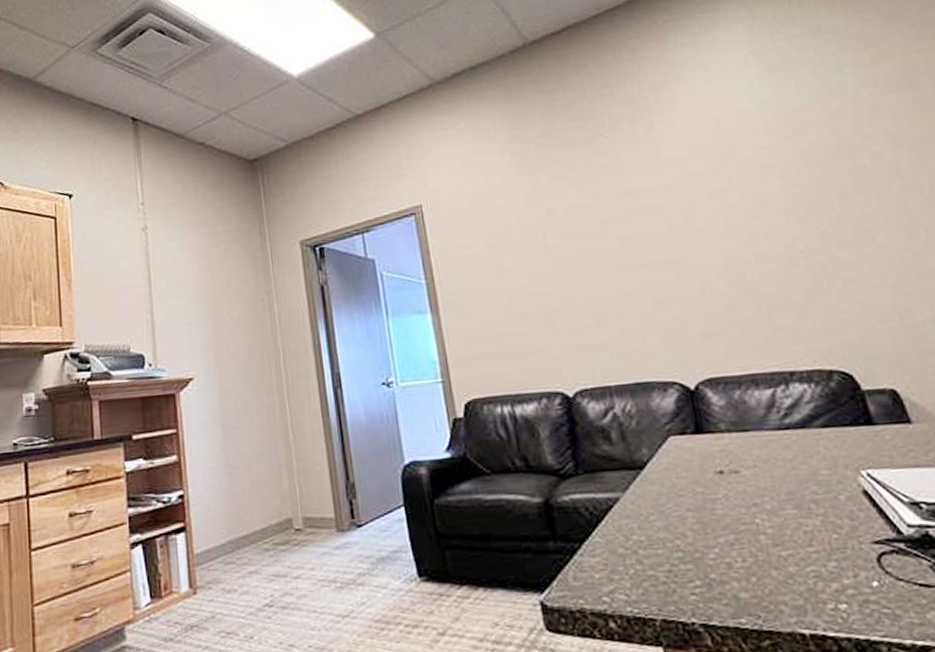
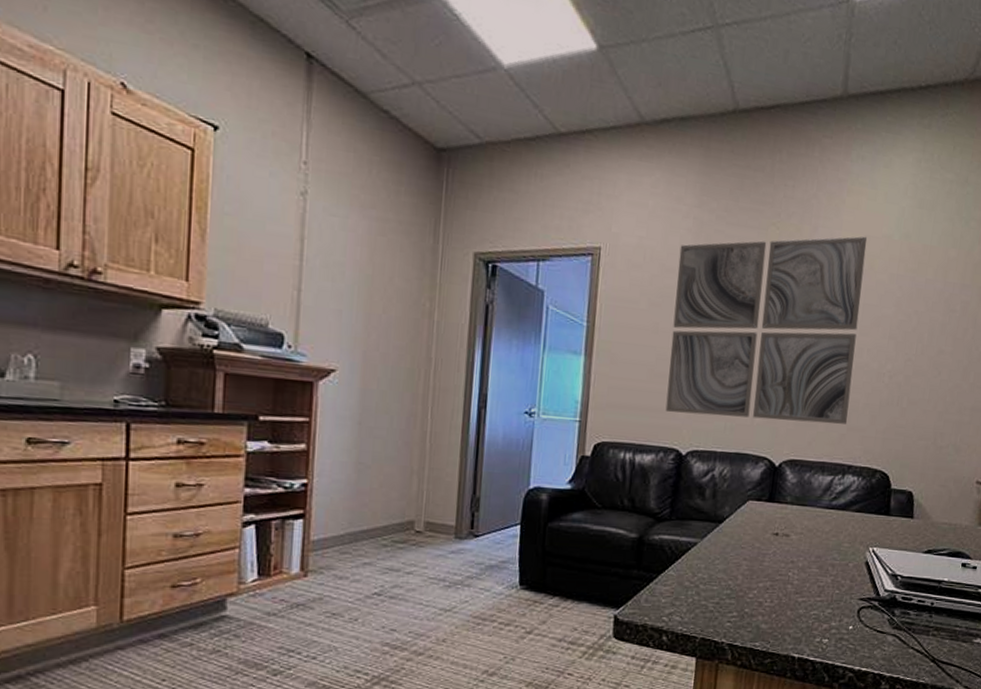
wall art: none [504,118,769,354] -> present [665,236,868,424]

